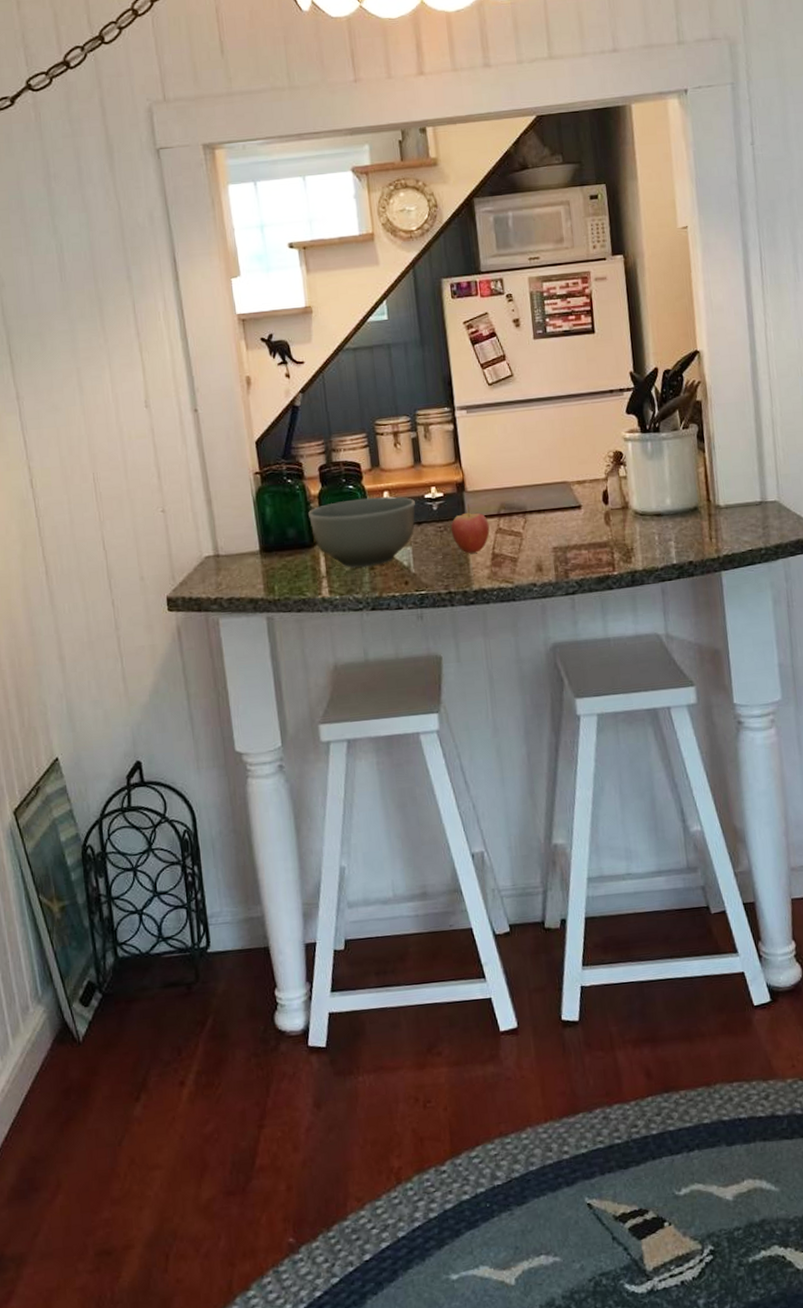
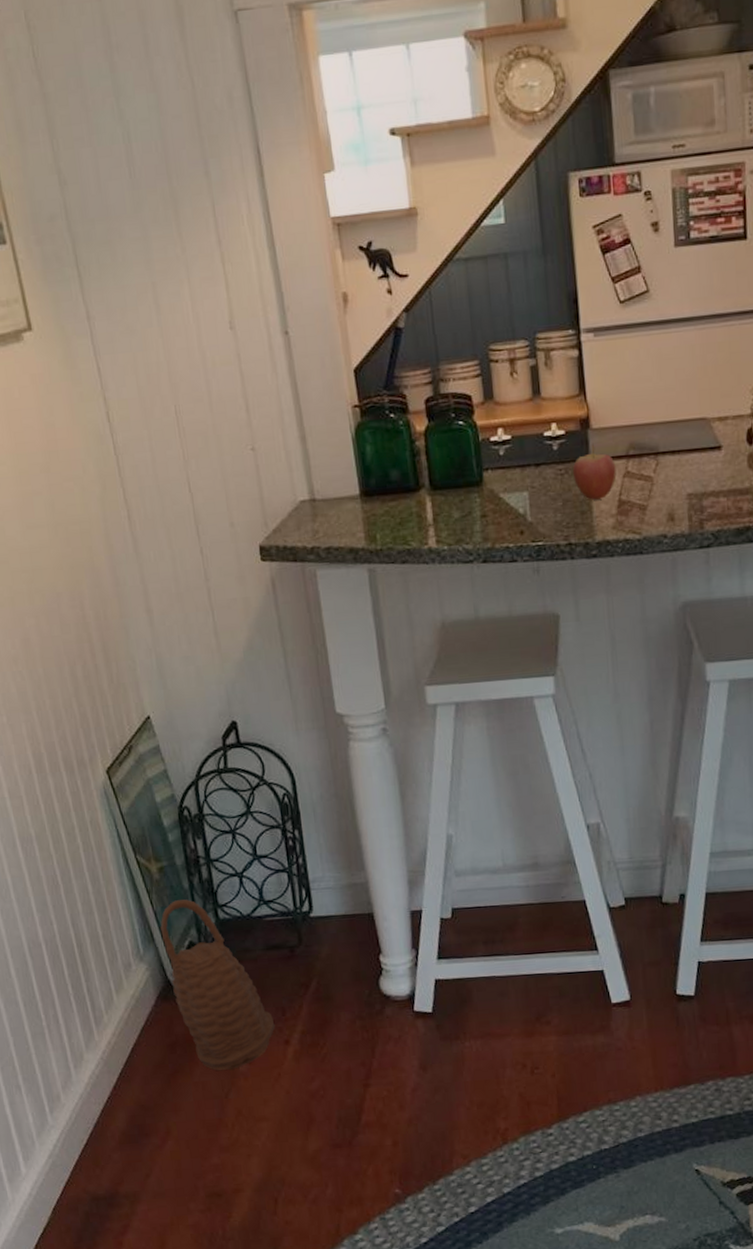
basket: none [59,938,171,1117] -> present [160,899,275,1071]
bowl: present [307,496,416,567] -> none [412,434,533,515]

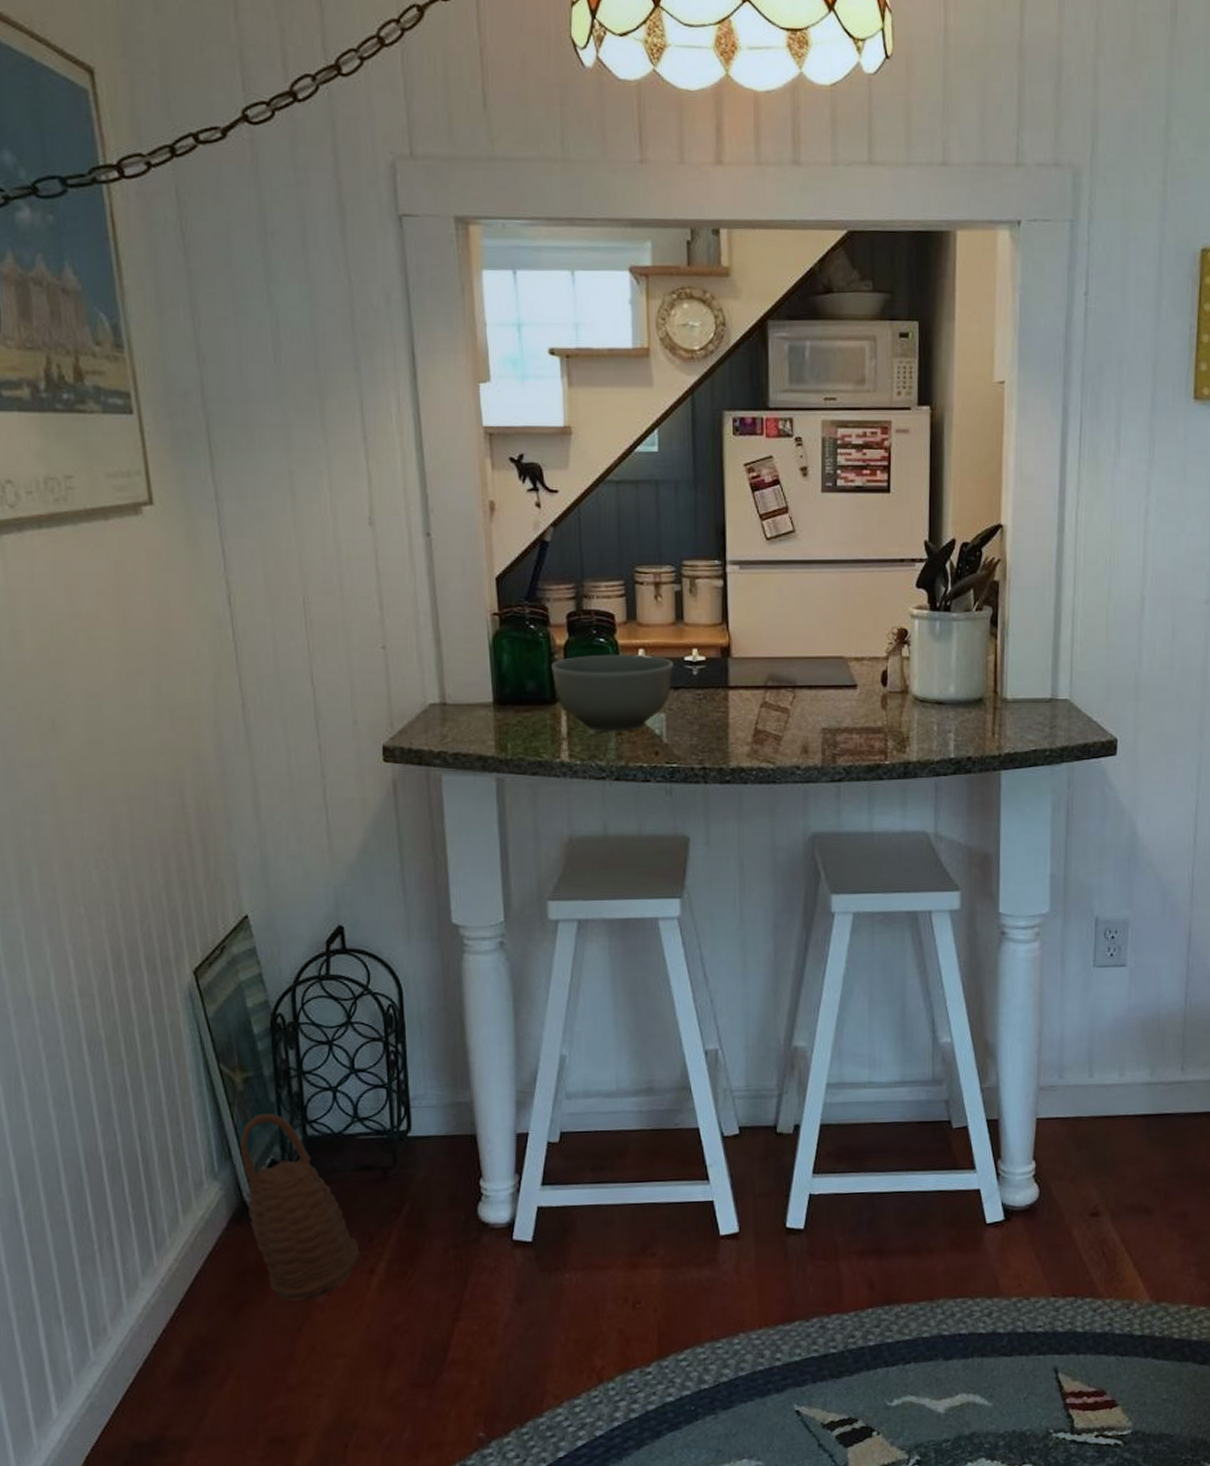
bowl: none [412,434,533,515] -> present [550,654,673,732]
fruit: present [572,443,617,500] -> none [710,671,754,727]

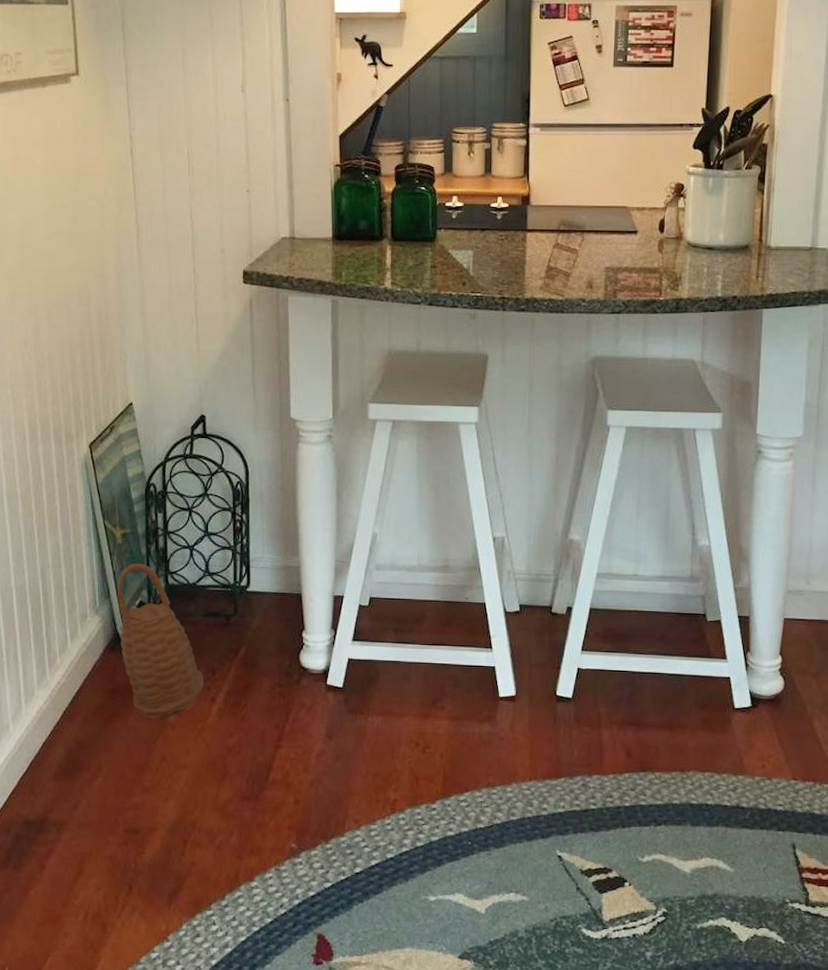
bowl: present [550,654,673,732] -> none [380,200,481,265]

